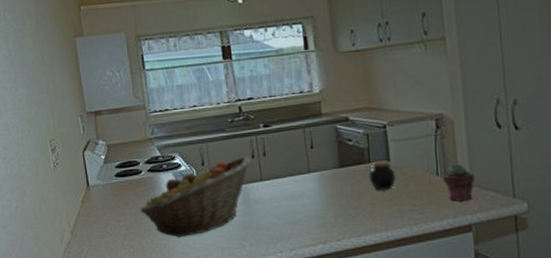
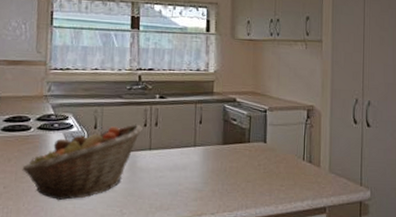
jar: present [369,160,396,190] -> none [247,142,270,169]
potted succulent: present [442,163,475,201] -> none [307,151,333,185]

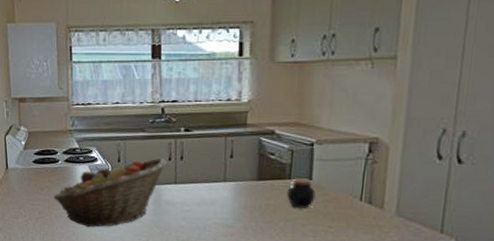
jar: none [247,142,270,169] -> present [287,178,316,208]

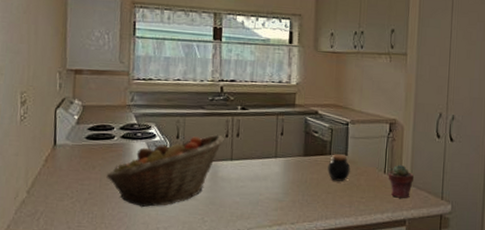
potted succulent: none [365,190,403,230] -> present [388,164,415,198]

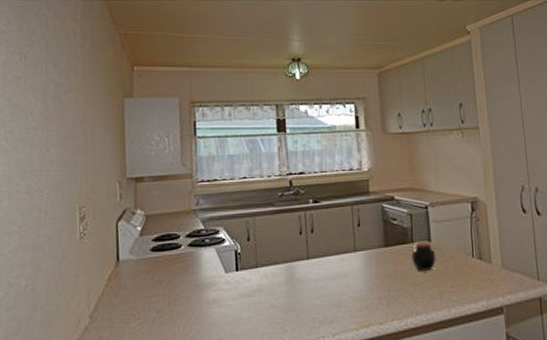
fruit basket: present [106,134,224,208] -> none [175,232,298,322]
potted succulent: present [388,164,415,198] -> none [476,245,506,283]

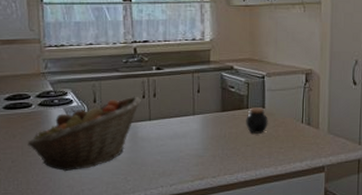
fruit basket: none [175,232,298,322] -> present [27,96,141,172]

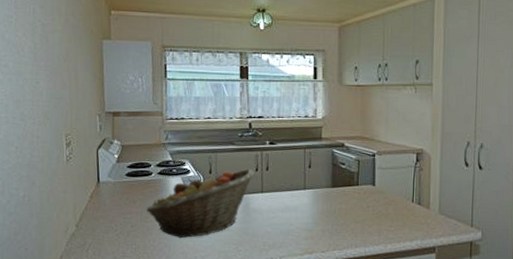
jar: present [246,107,268,134] -> none [356,185,378,211]

